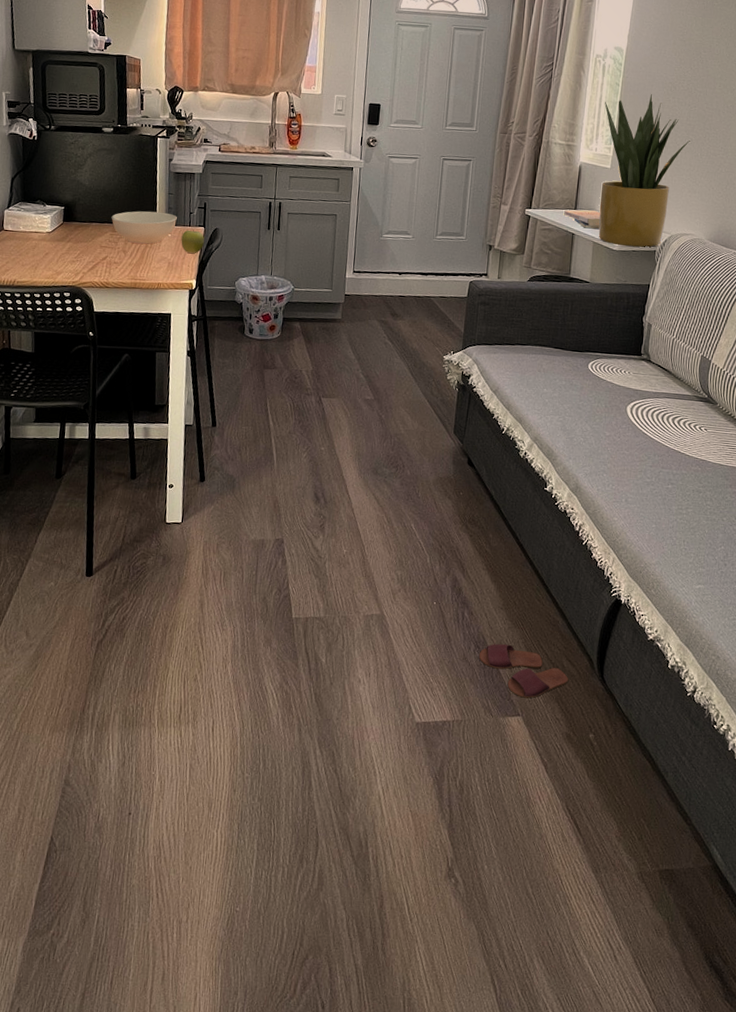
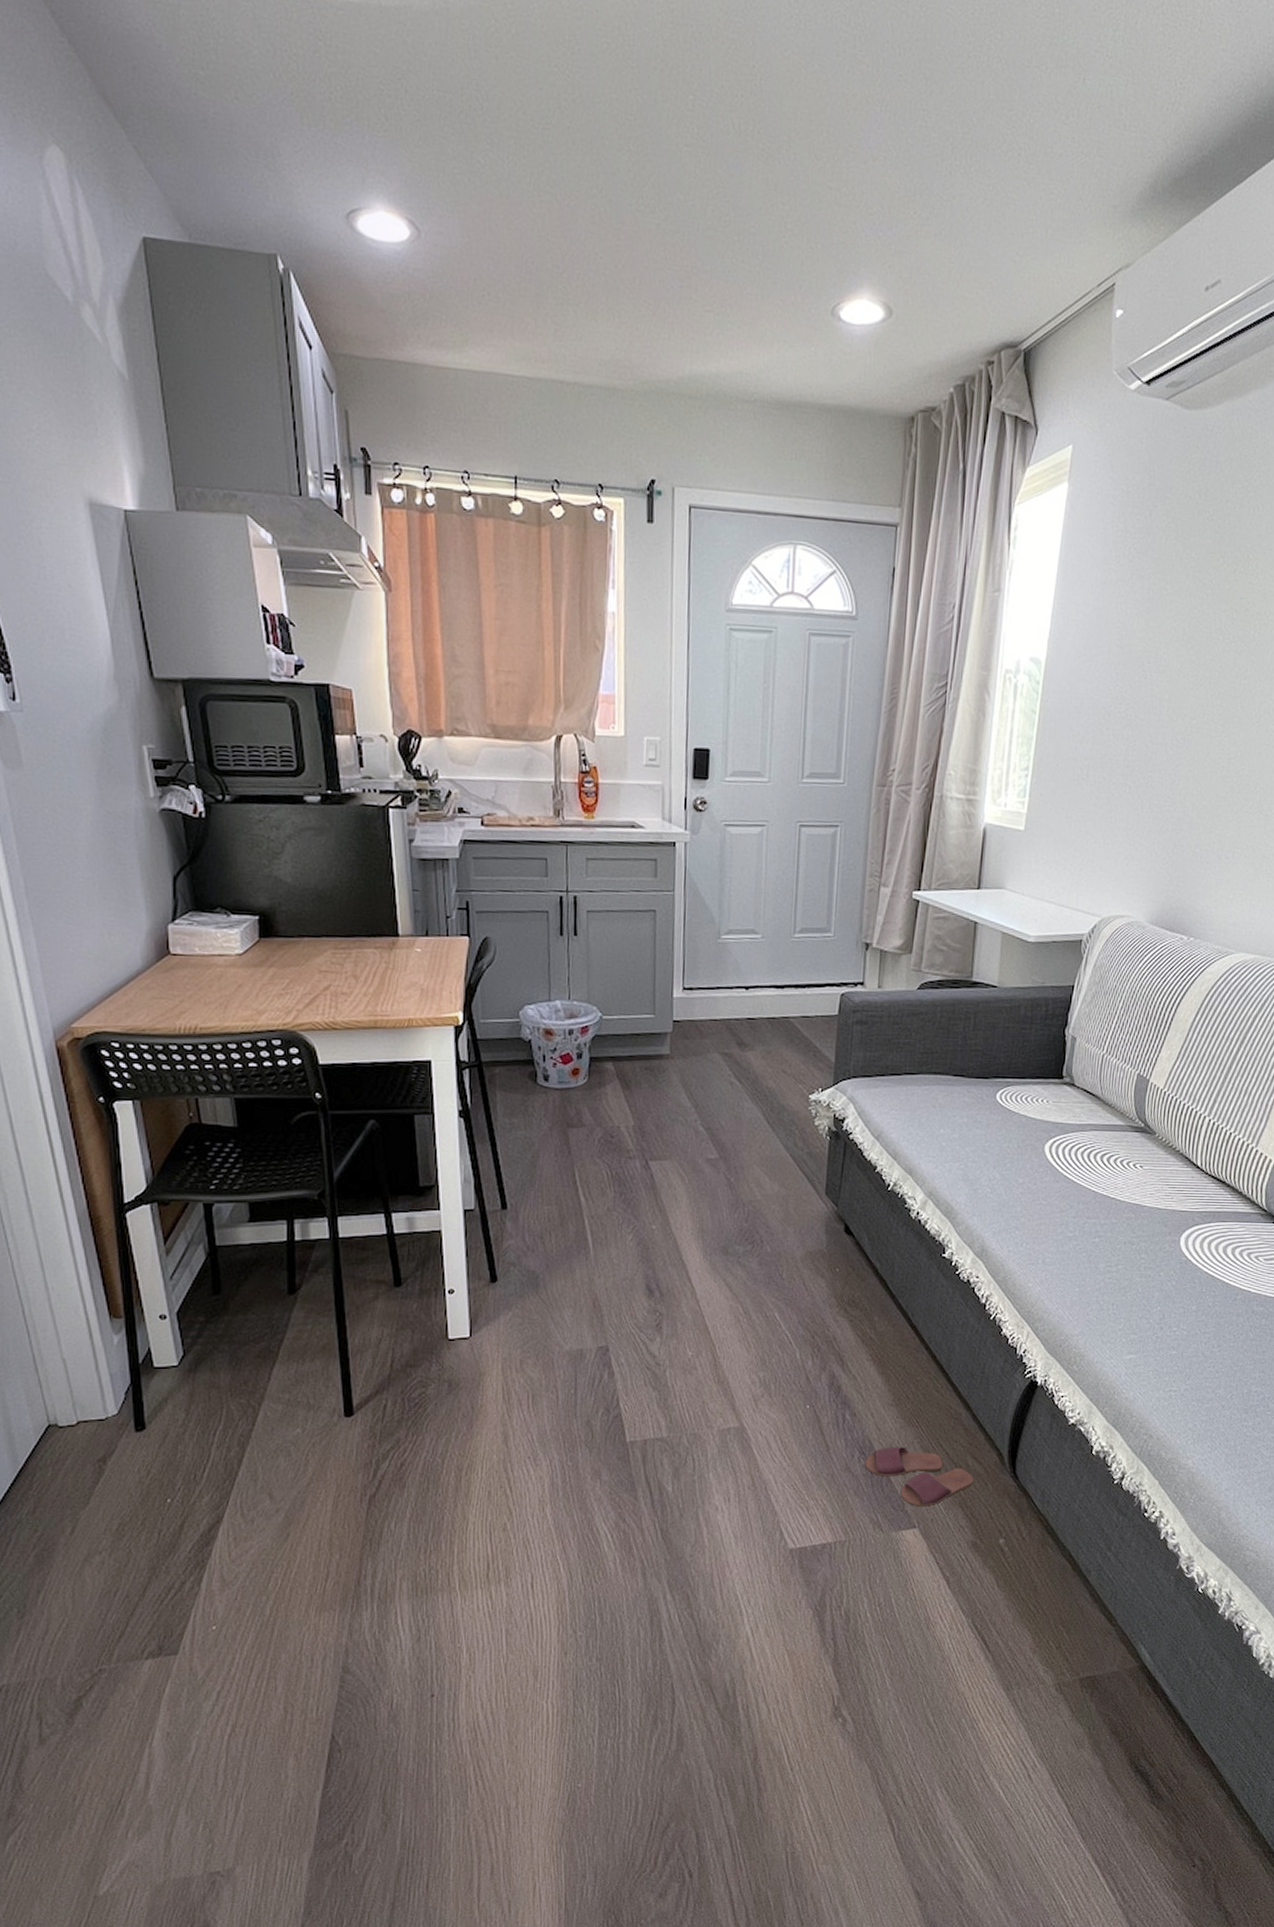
bowl: present [111,211,177,244] -> none [331,916,428,966]
fruit: present [181,229,205,253] -> none [437,940,471,974]
books: present [563,210,601,229] -> none [962,889,1012,915]
planter: present [598,94,690,247] -> none [1008,724,1128,936]

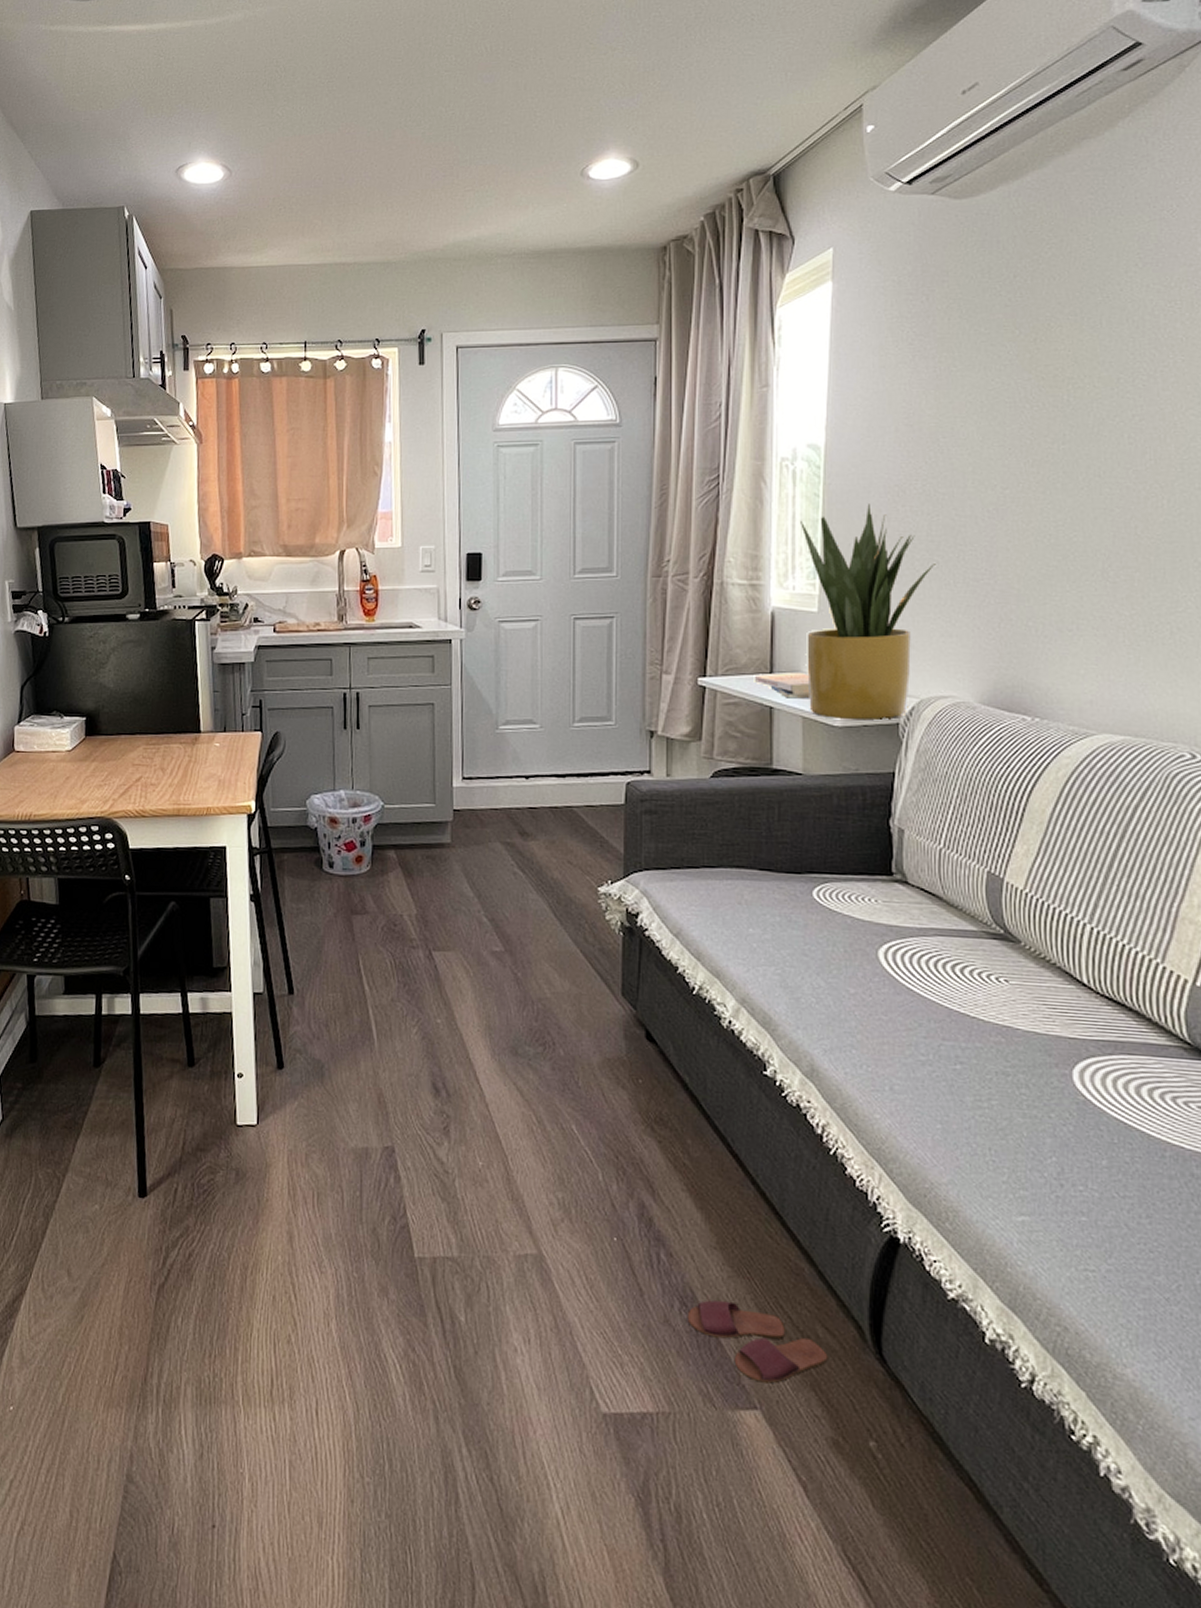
books: none [962,889,1012,915] -> present [754,673,810,699]
planter: none [1008,724,1128,936] -> present [800,504,936,720]

